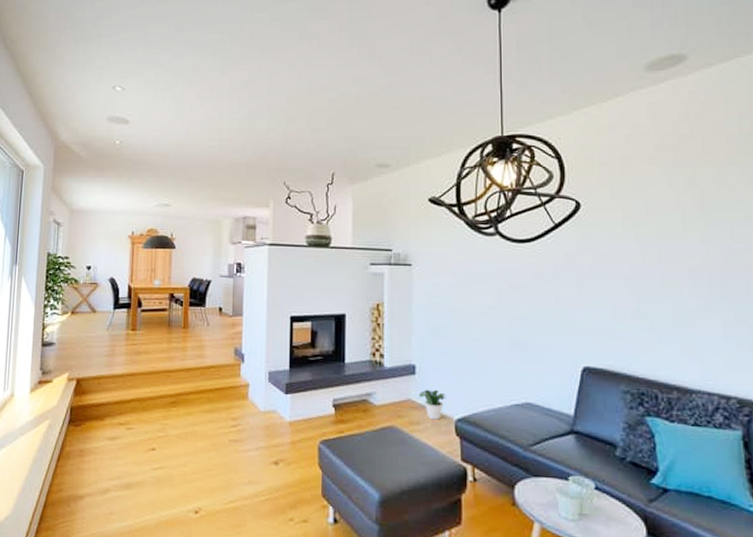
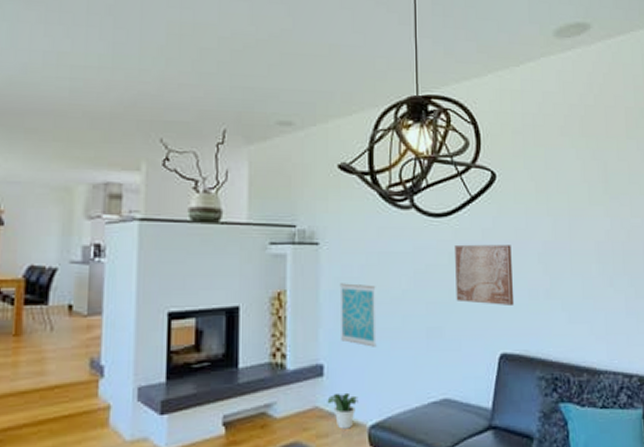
wall art: none [430,298,463,353] -> present [339,283,377,347]
wall art: none [538,267,599,324] -> present [455,244,515,305]

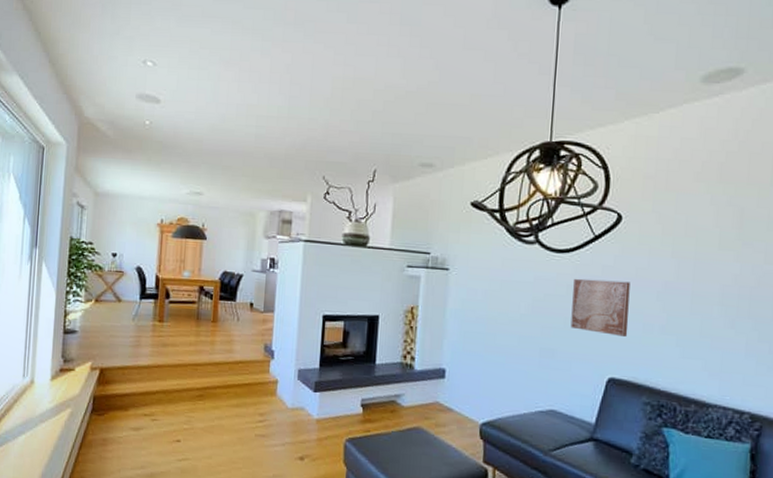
potted plant: present [327,392,359,429] -> none [446,393,474,423]
wall art: present [339,283,377,347] -> none [462,304,497,360]

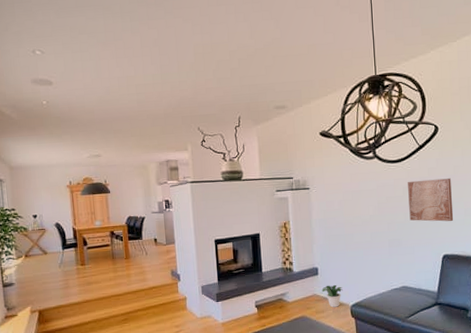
potted plant: none [446,393,474,423] -> present [322,284,343,308]

